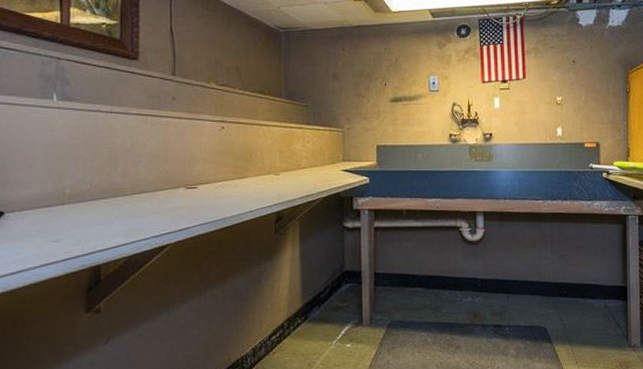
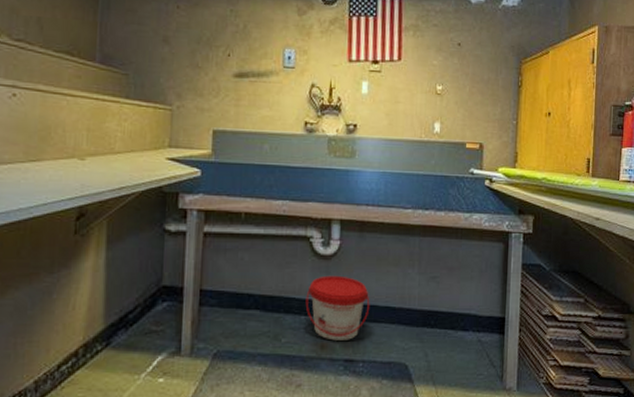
bucket: none [459,257,512,310] -> present [305,275,370,341]

